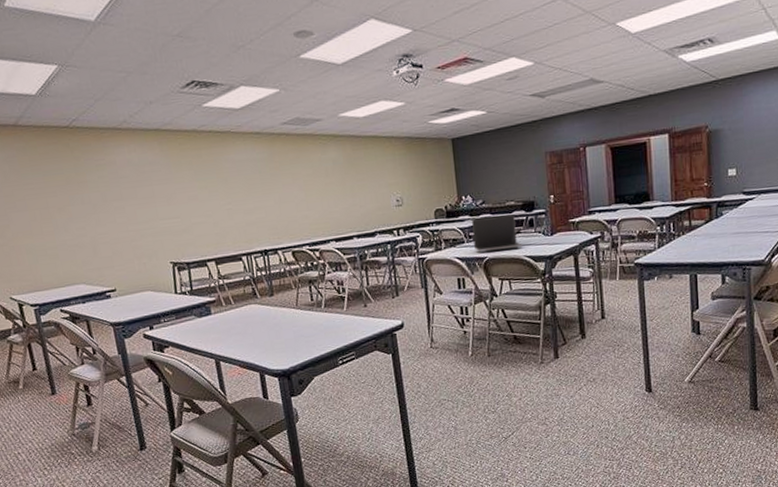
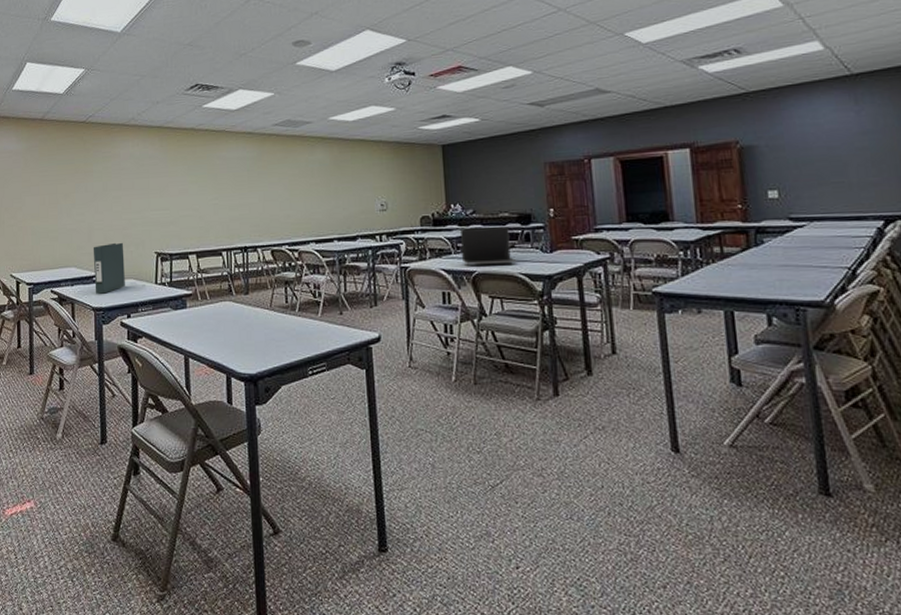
binder: none [100,254,143,309] -> present [93,242,125,294]

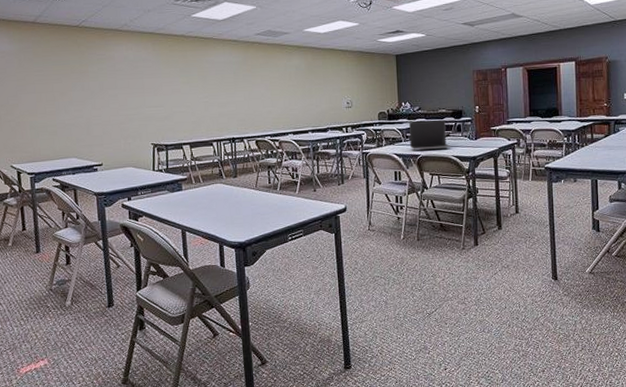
binder: present [93,242,125,294] -> none [92,135,125,181]

